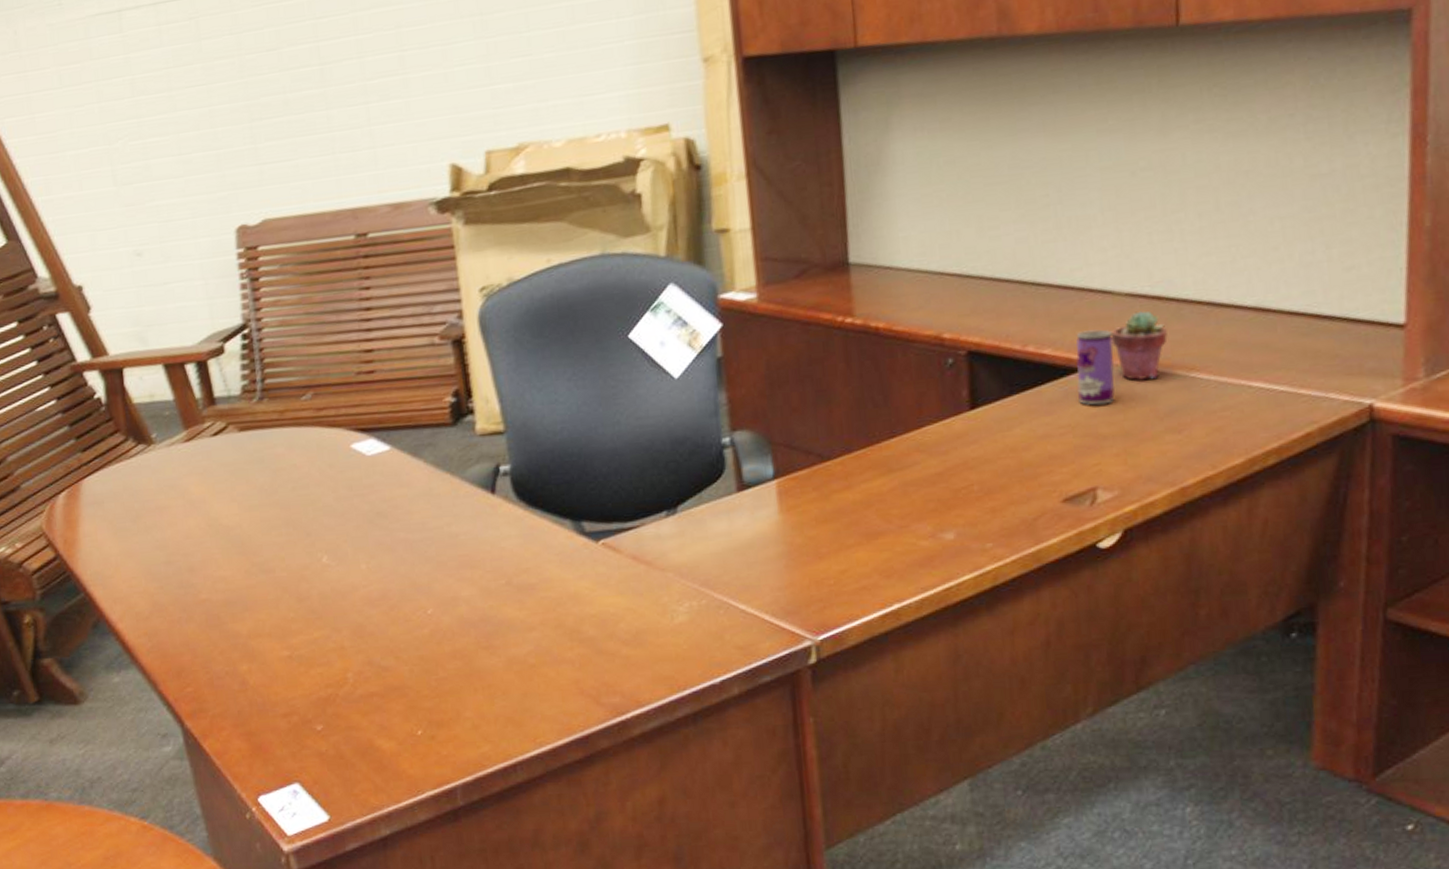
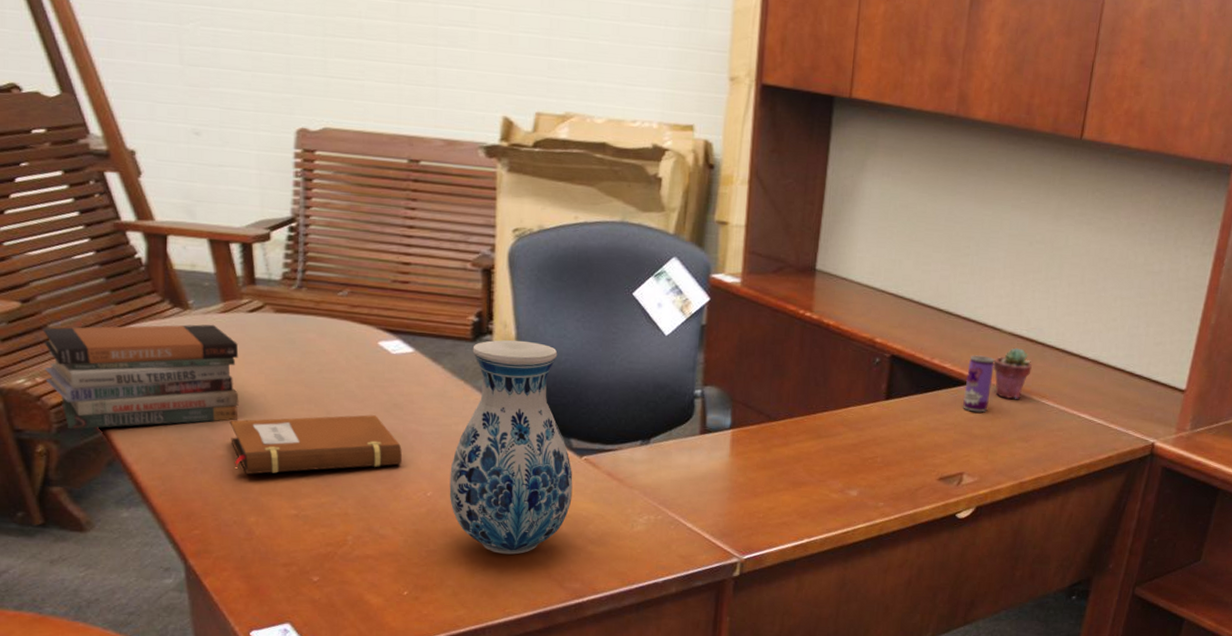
book stack: none [16,456,216,594] -> present [43,324,239,430]
notebook: none [208,529,394,617] -> present [230,415,402,474]
vase: none [449,414,595,672] -> present [449,339,573,555]

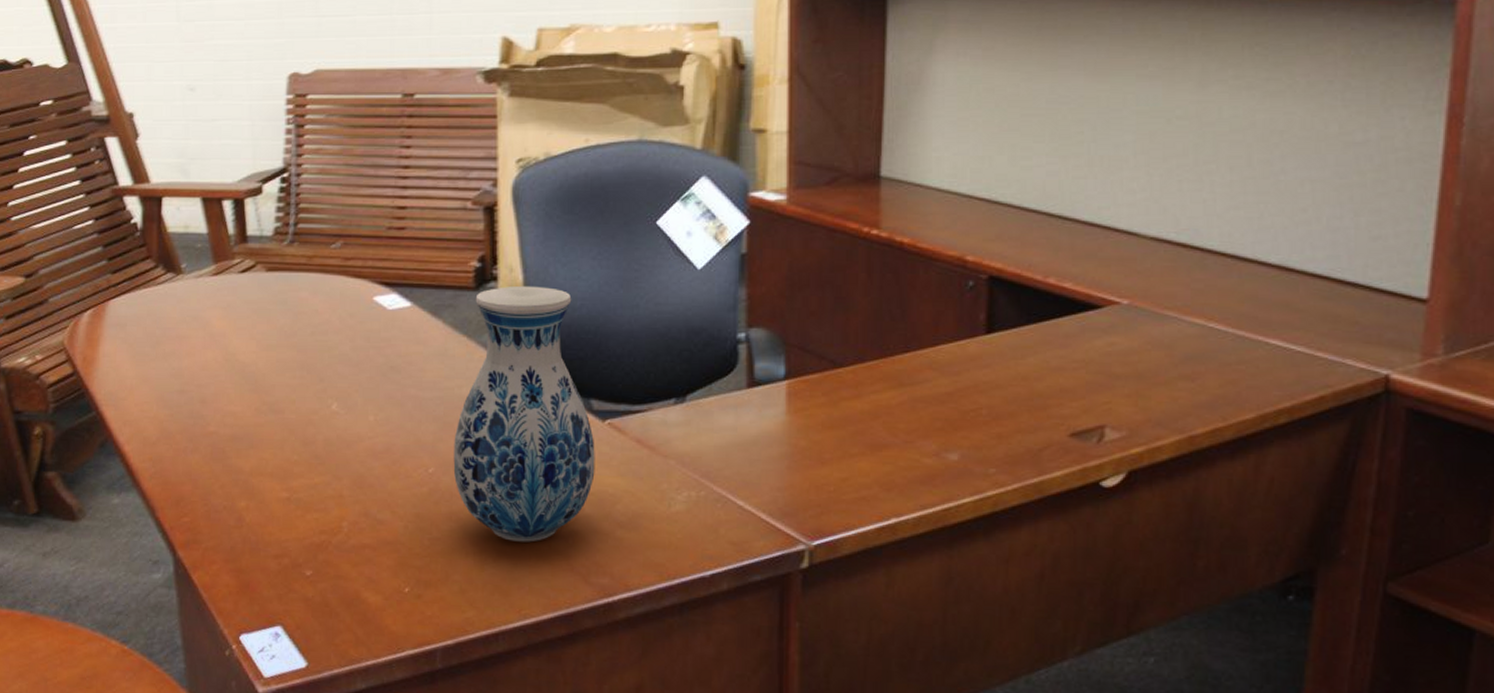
book stack: present [43,324,239,430] -> none [43,288,230,409]
notebook: present [230,415,402,474] -> none [220,380,400,453]
beverage can: present [963,355,995,413] -> none [1095,269,1134,345]
potted succulent: present [993,347,1032,399] -> none [1132,256,1189,324]

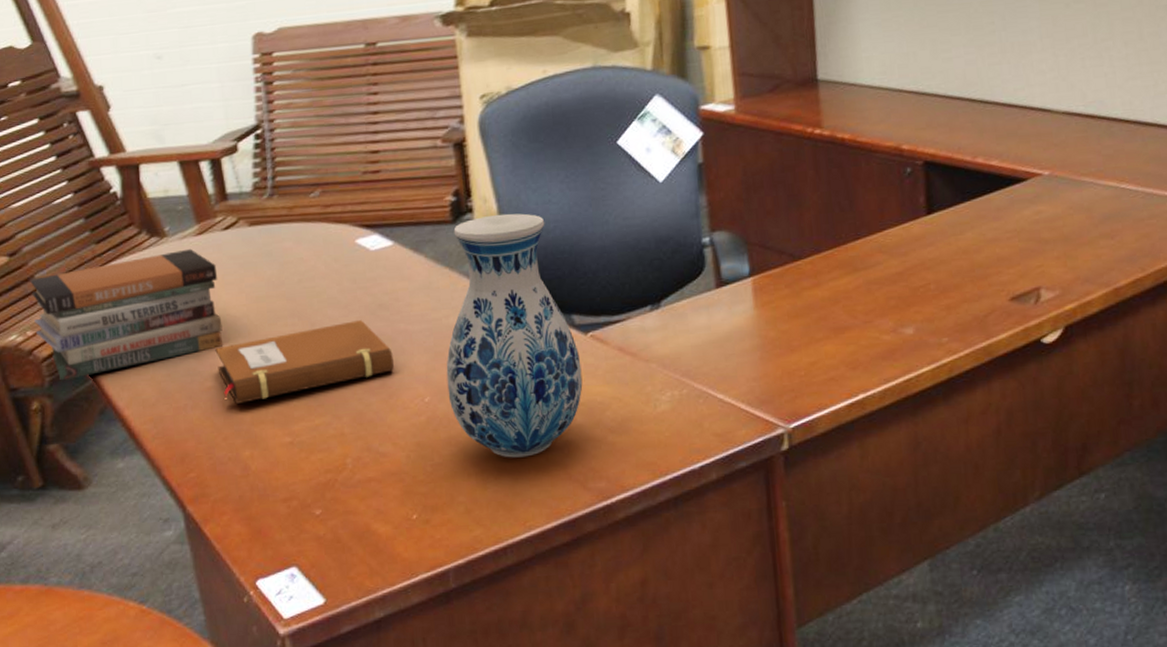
book stack: none [43,288,230,409] -> present [30,248,223,381]
notebook: none [220,380,400,453] -> present [215,320,394,404]

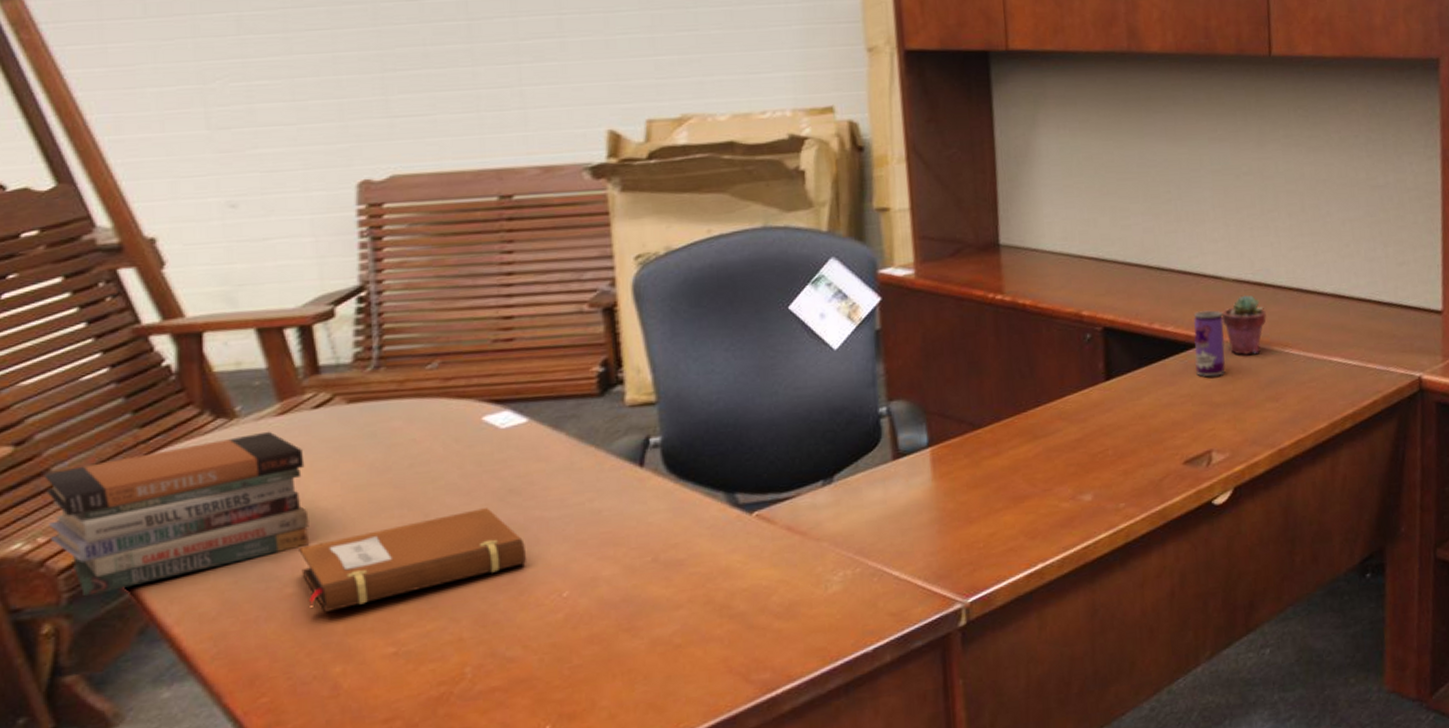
vase: present [446,213,583,458] -> none [589,384,747,654]
beverage can: none [1019,143,1055,213] -> present [1193,310,1226,377]
potted succulent: none [1050,128,1100,190] -> present [1222,295,1267,355]

